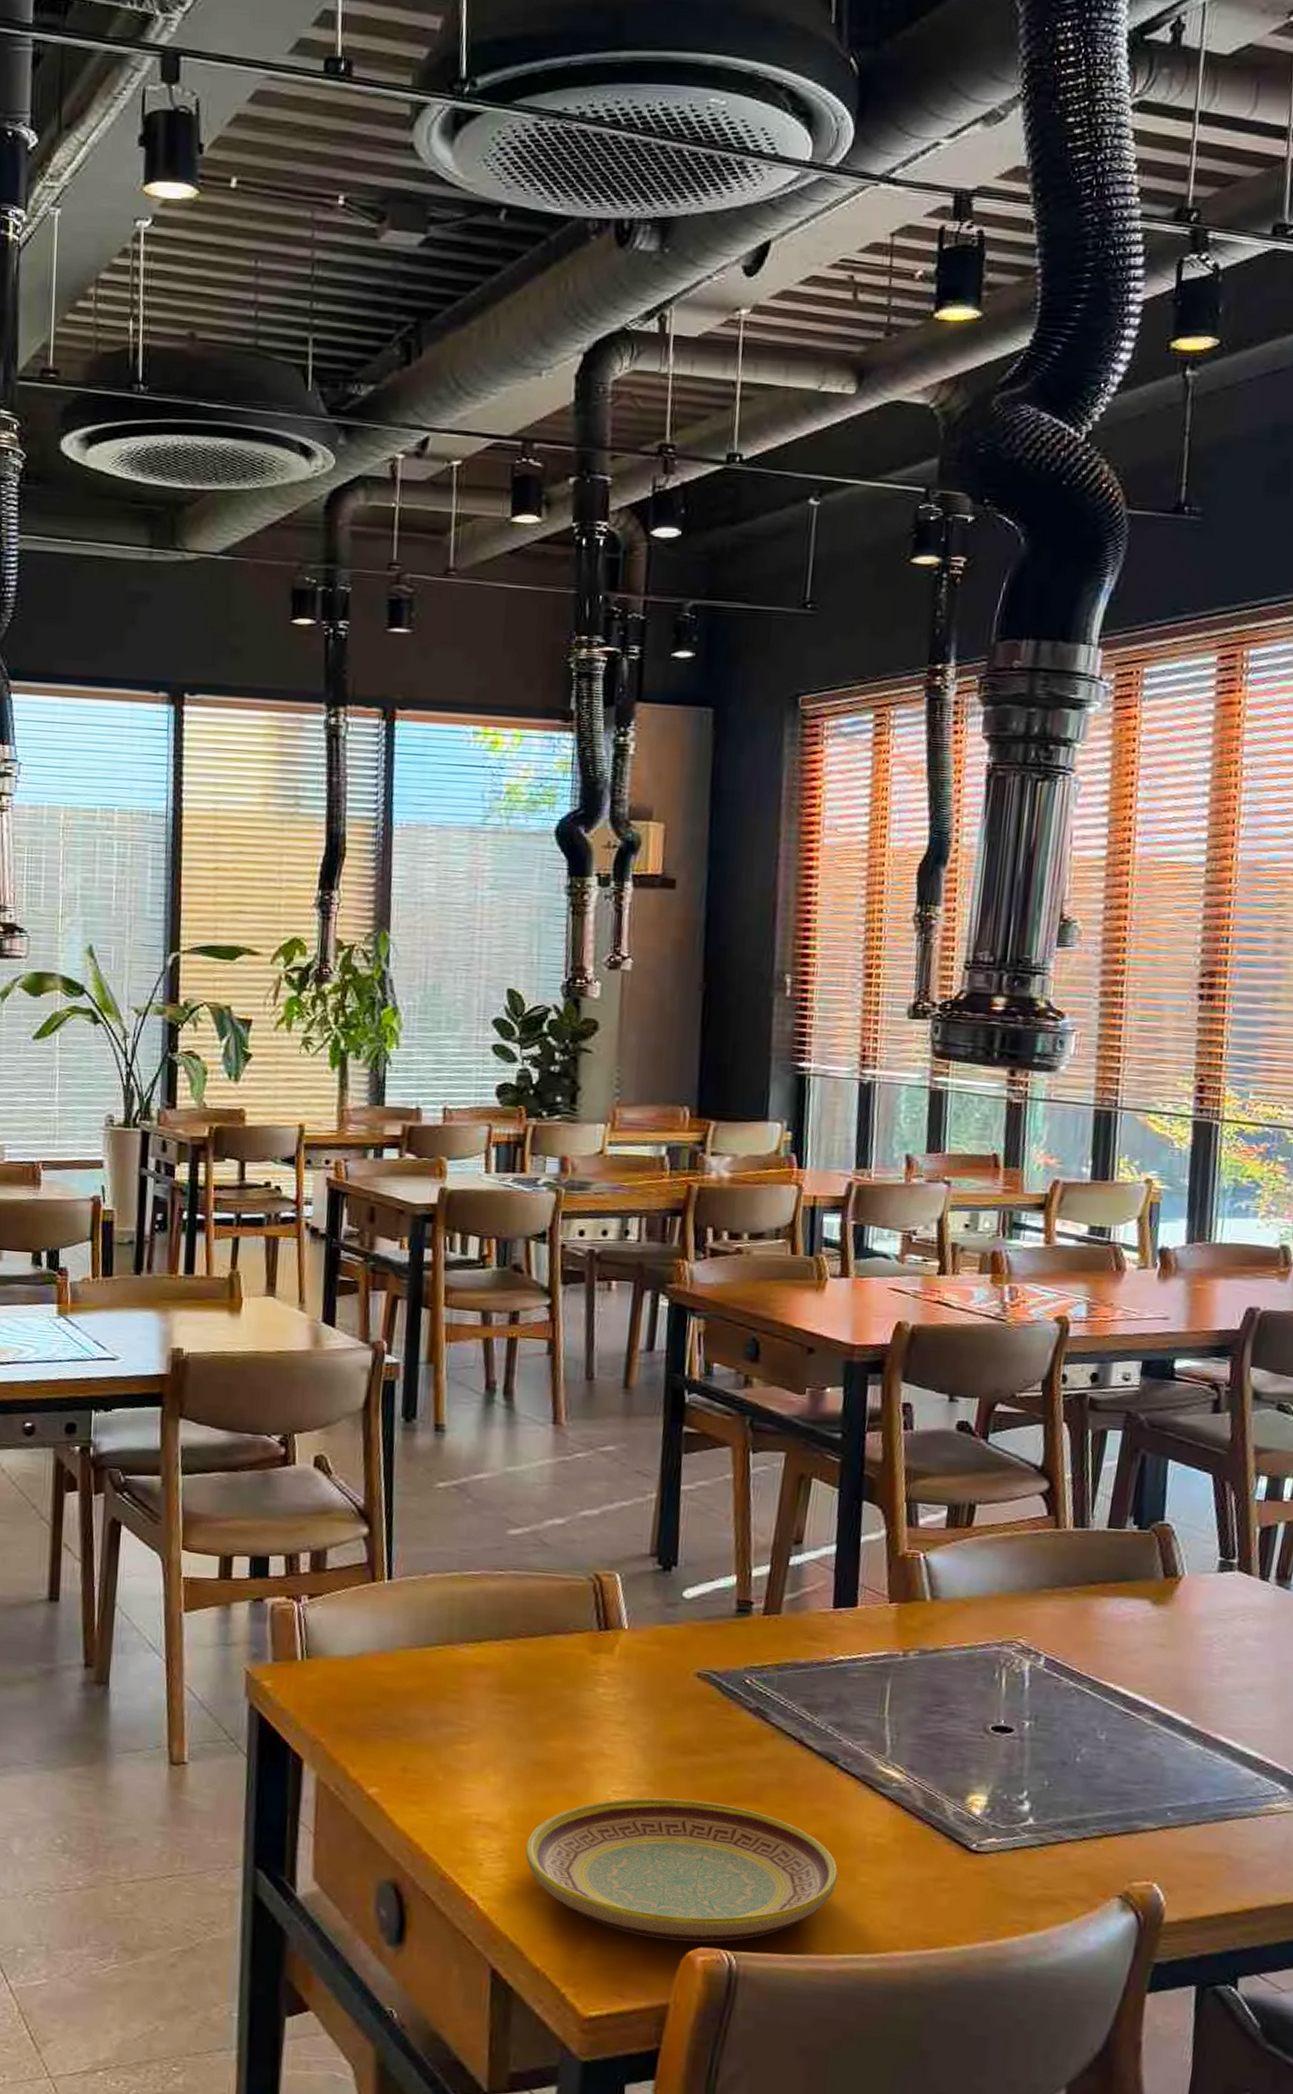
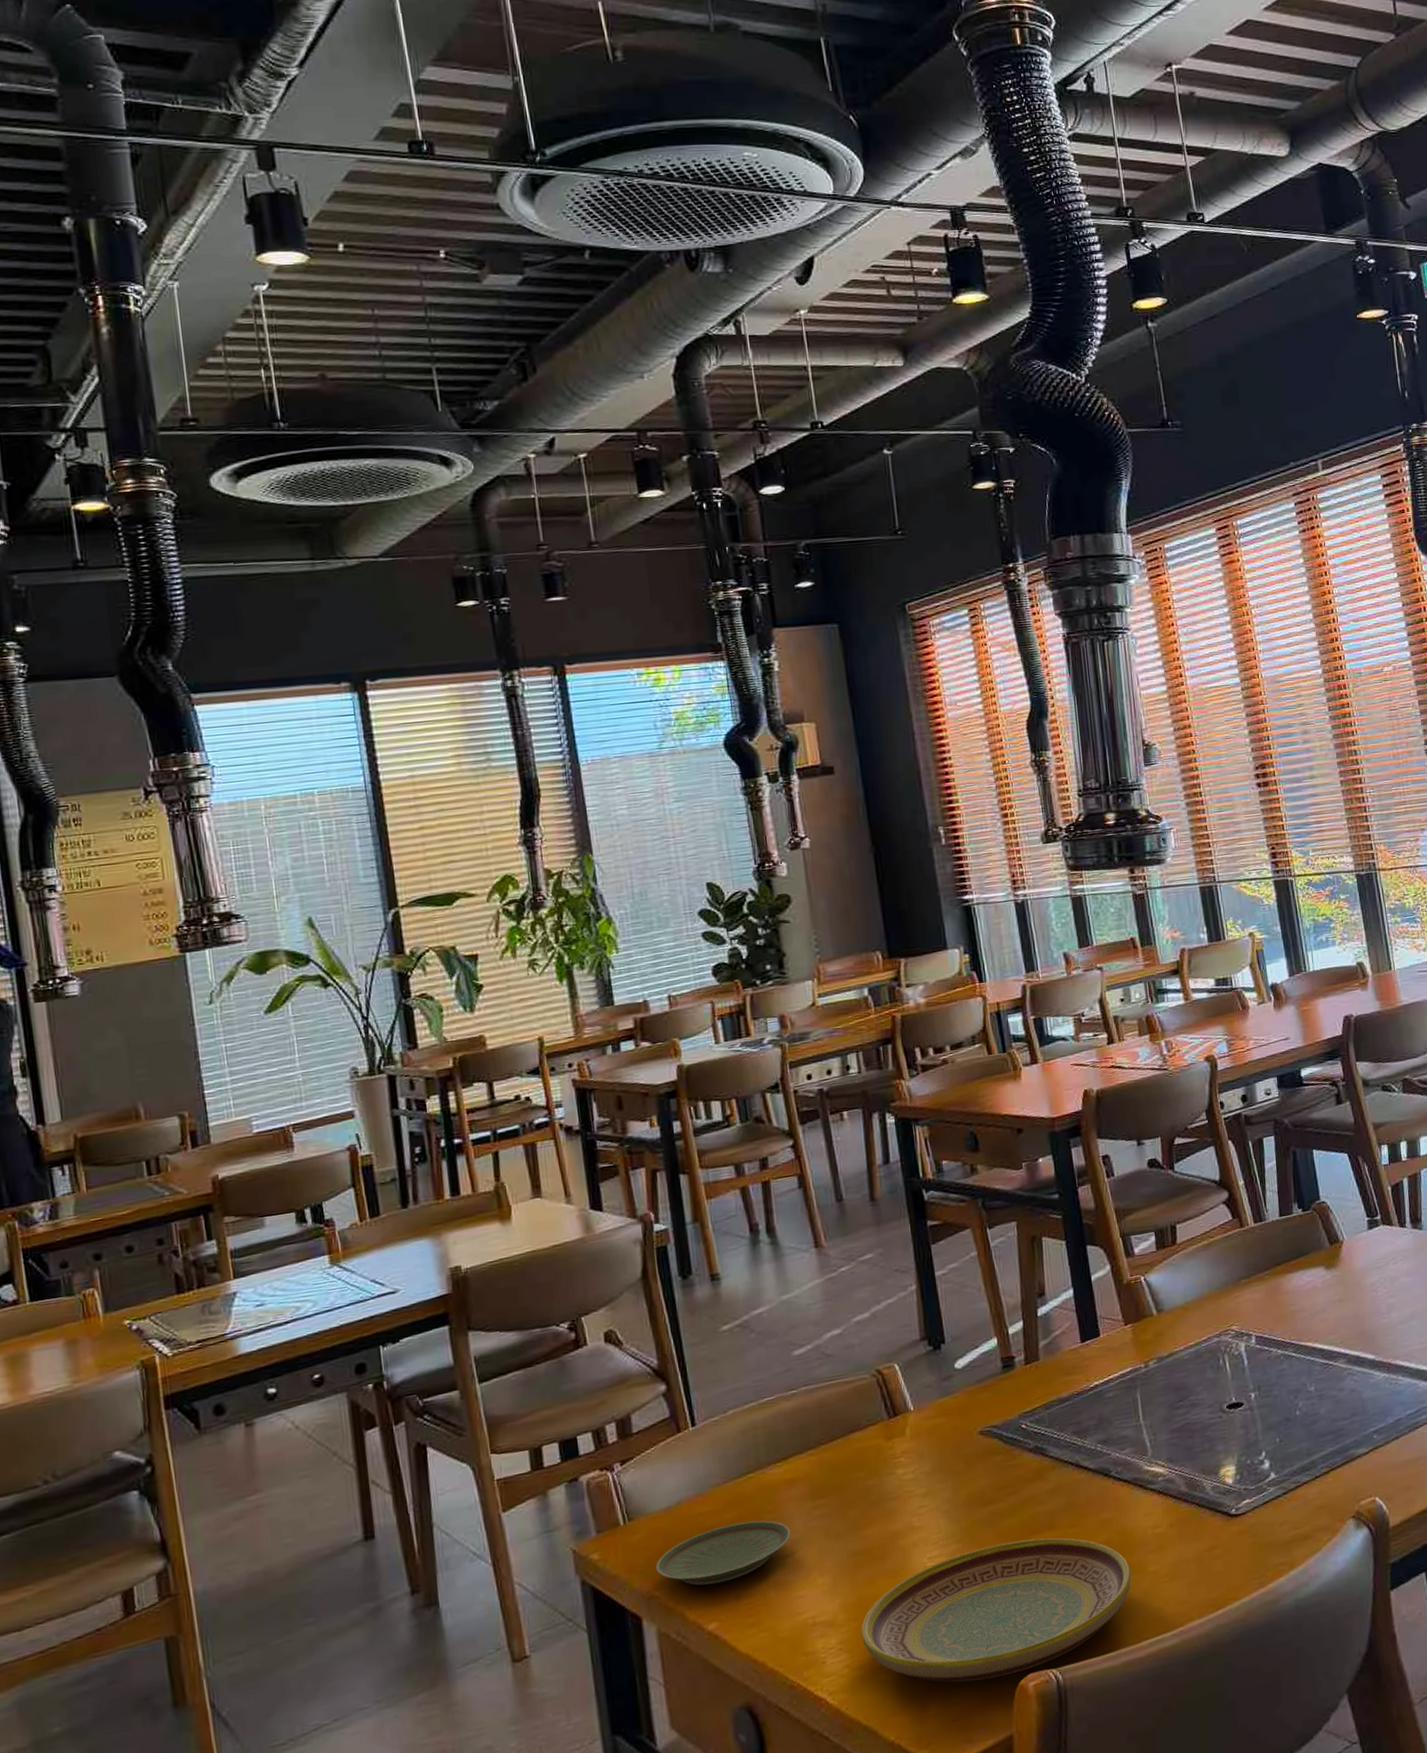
plate: none [325,1692,472,1750] -> present [655,1520,791,1586]

